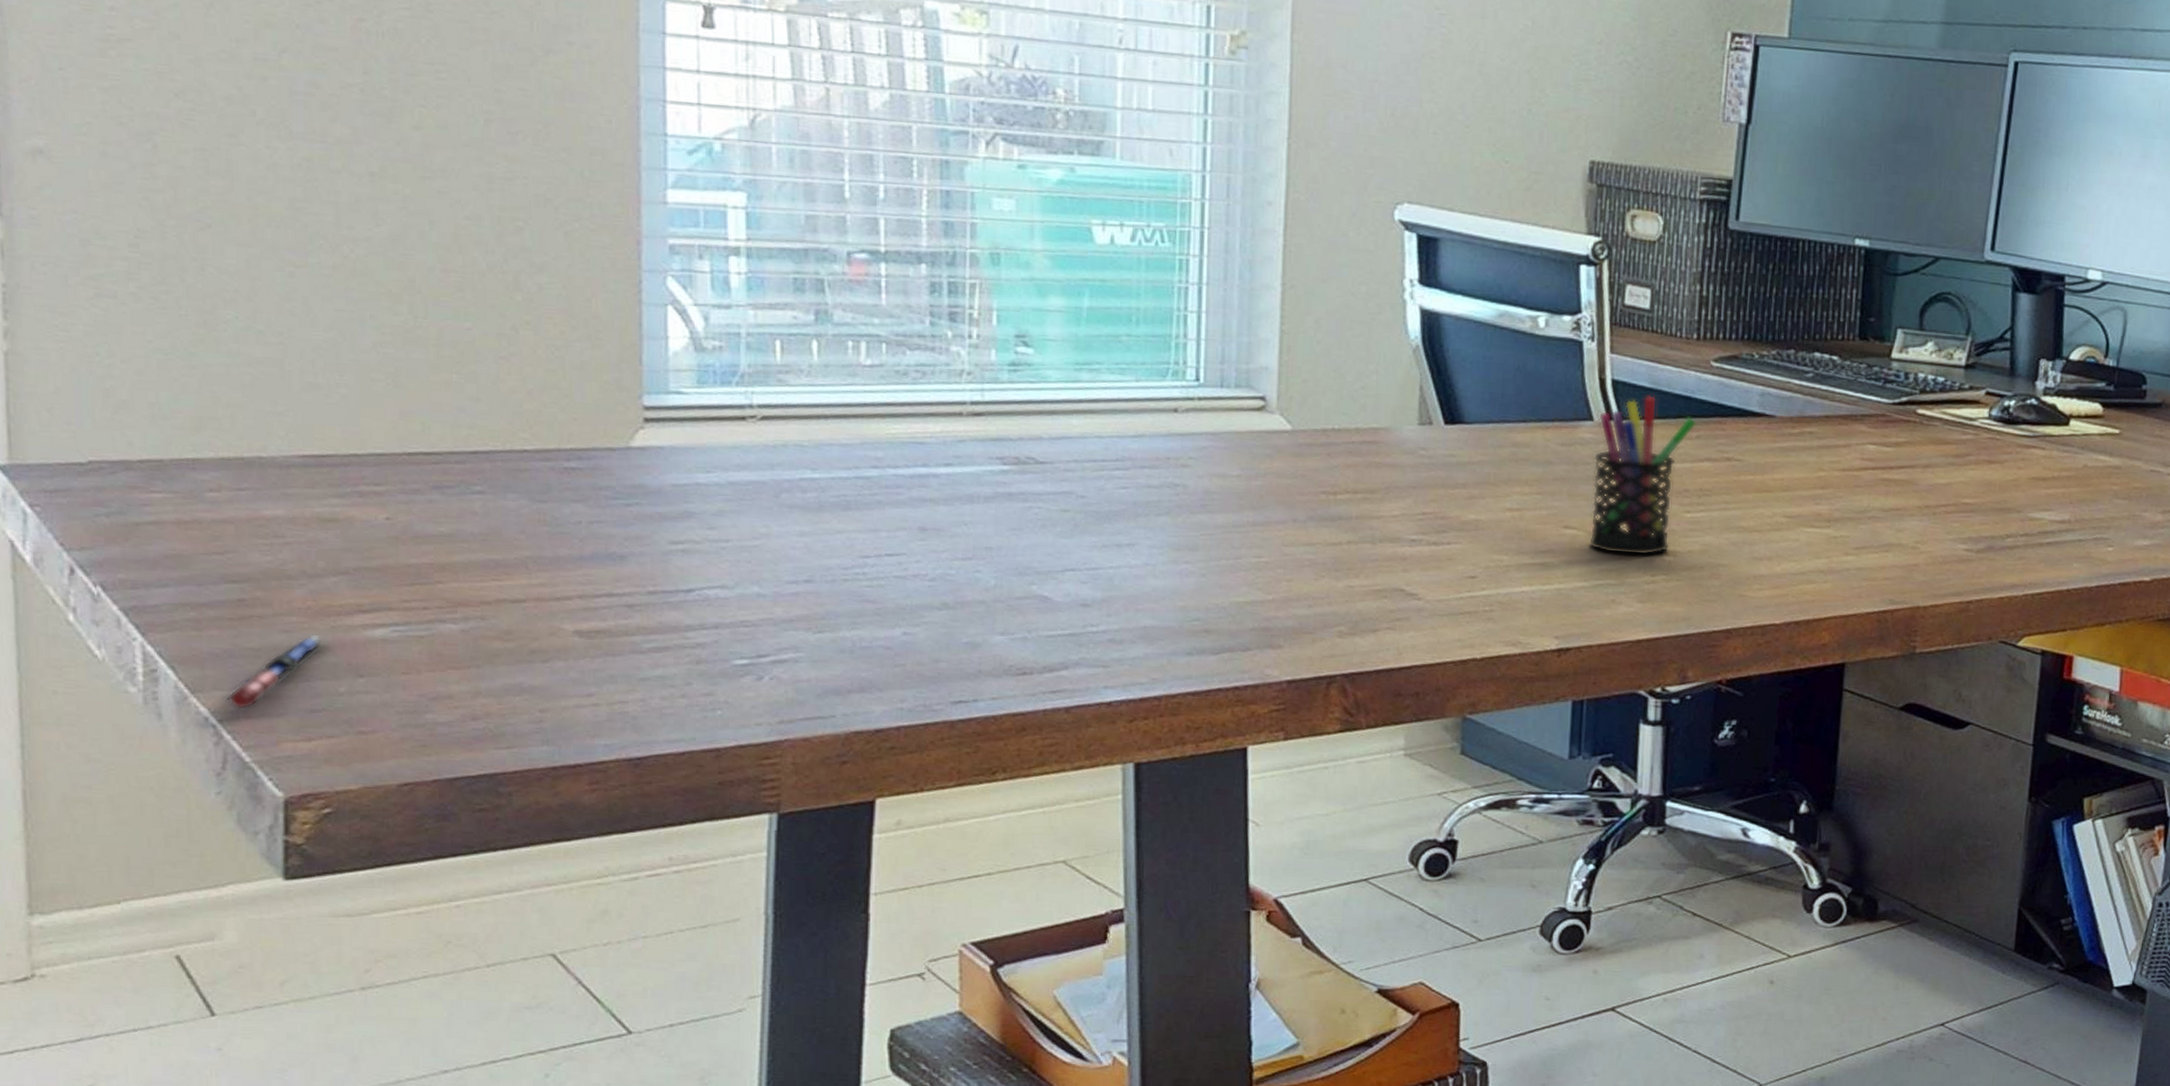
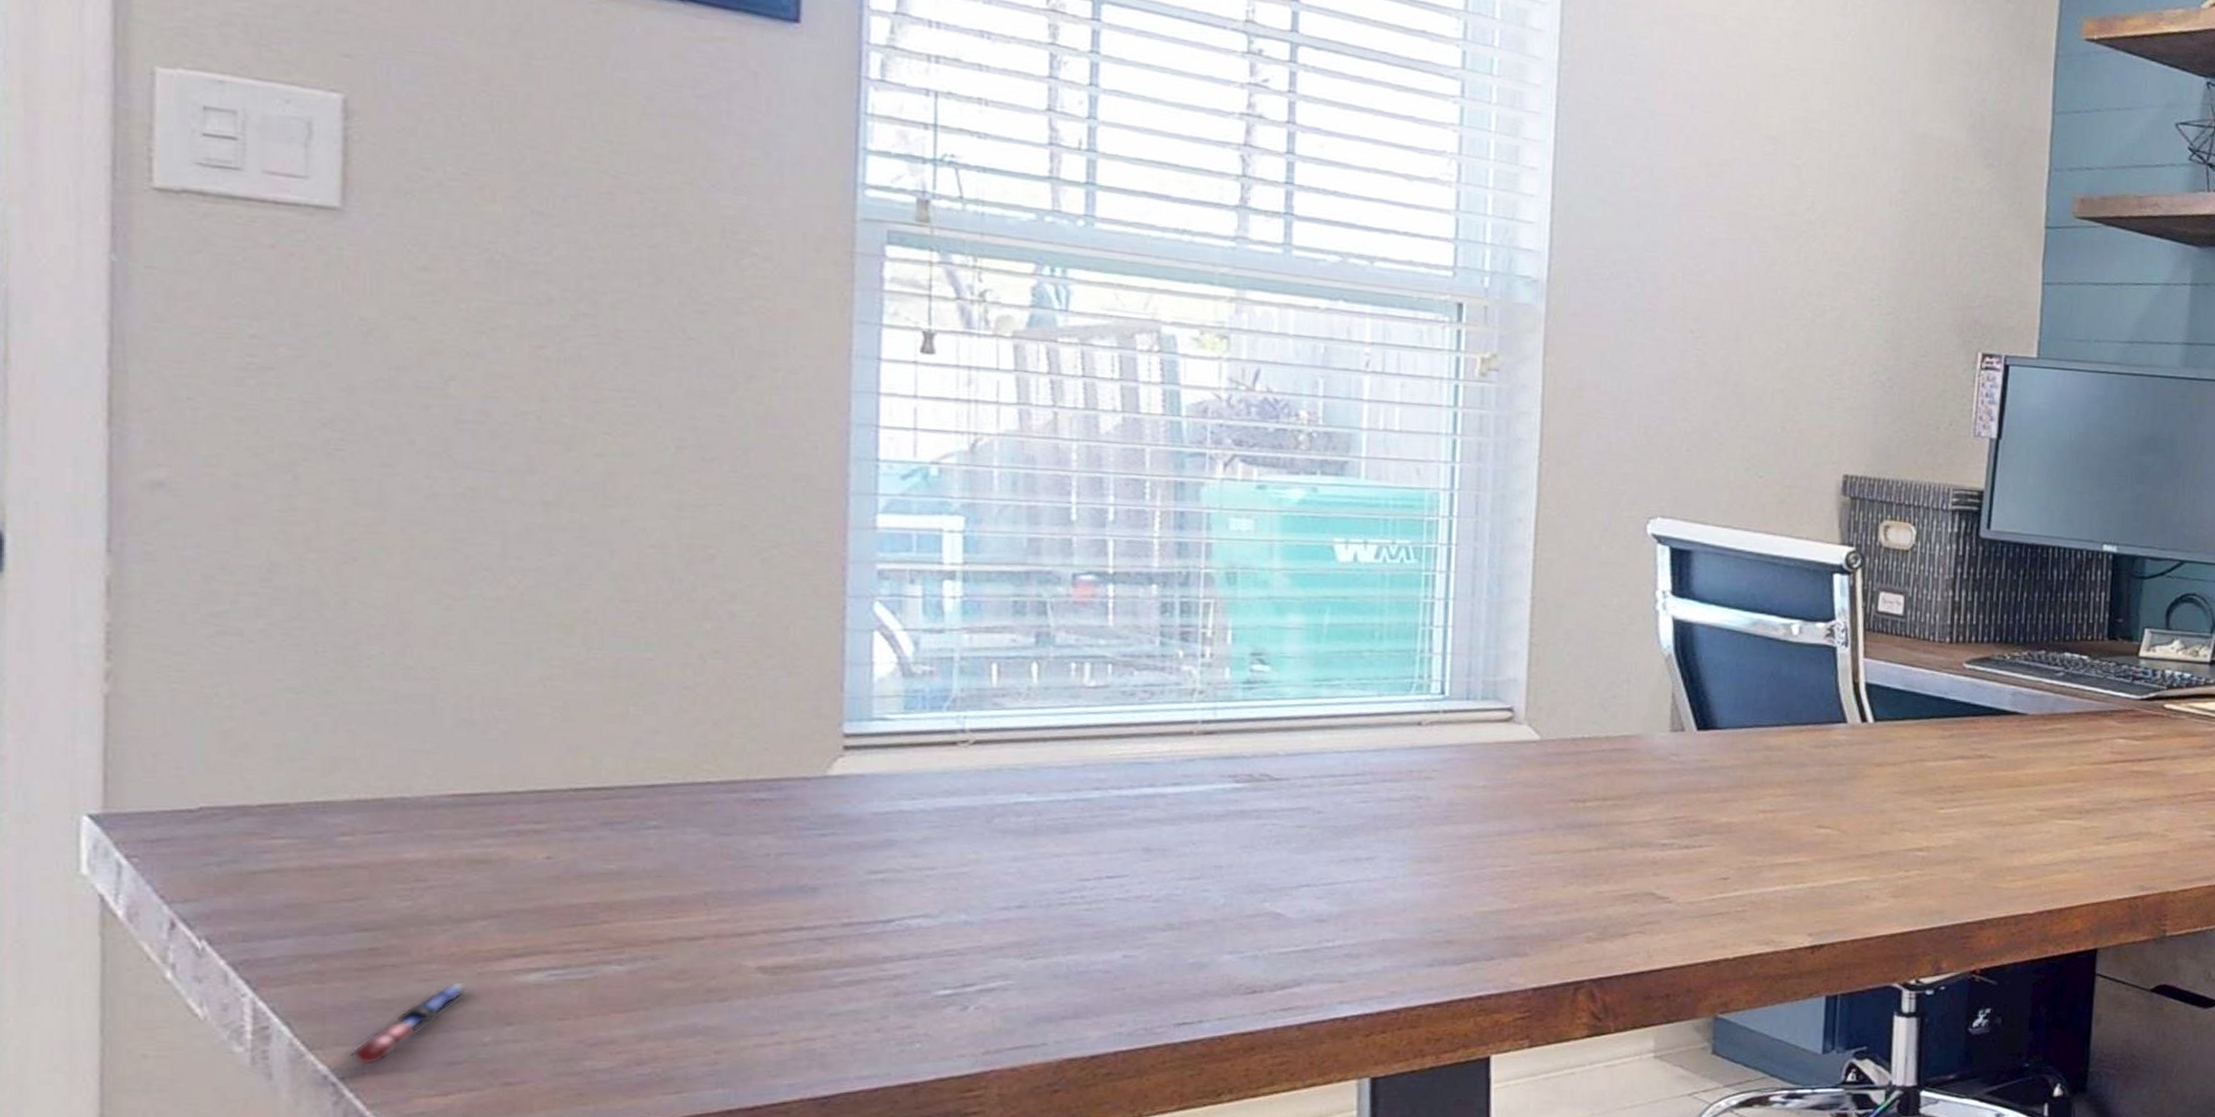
pen holder: present [1589,395,1696,556] -> none [1843,697,1949,852]

